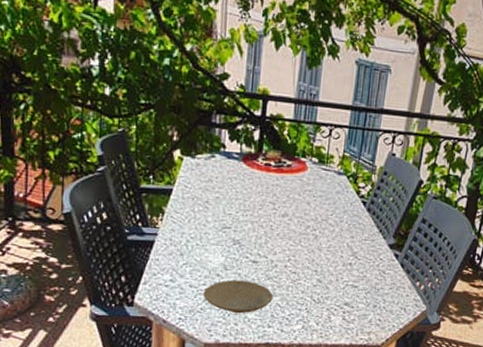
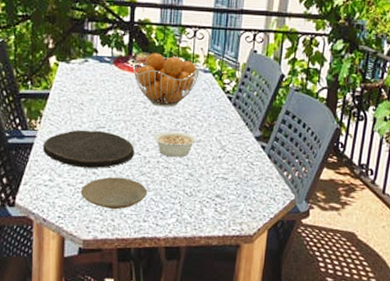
plate: none [165,229,261,270] -> present [43,129,134,168]
fruit basket: none [262,151,334,210] -> present [132,53,200,107]
legume: none [282,235,333,263] -> present [153,131,202,157]

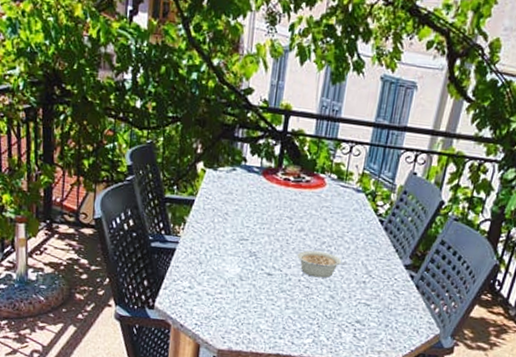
plate: present [43,129,134,168] -> none [185,239,276,281]
plate: present [80,177,148,210] -> none [218,290,286,324]
fruit basket: present [132,53,200,107] -> none [281,166,352,226]

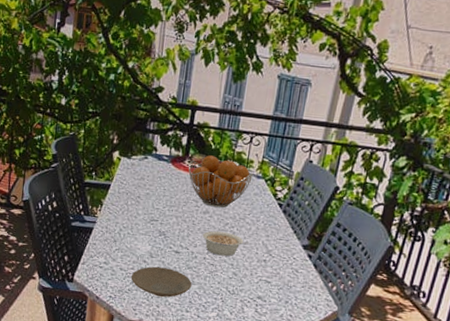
plate: none [218,290,286,324] -> present [131,266,192,298]
fruit basket: none [281,166,352,226] -> present [188,155,253,208]

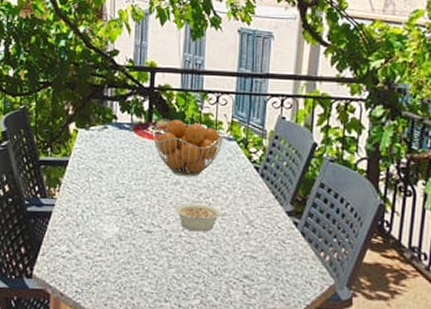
plate: present [131,266,192,298] -> none [98,250,169,287]

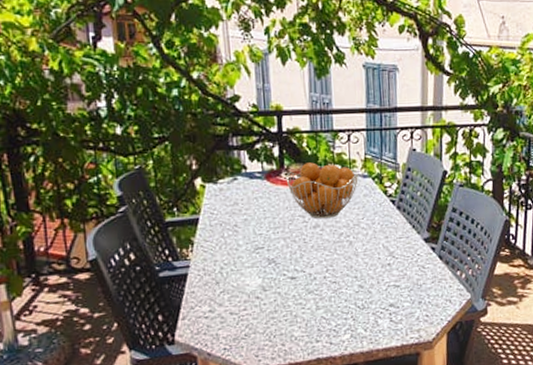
legume: present [175,203,227,232] -> none [317,243,369,271]

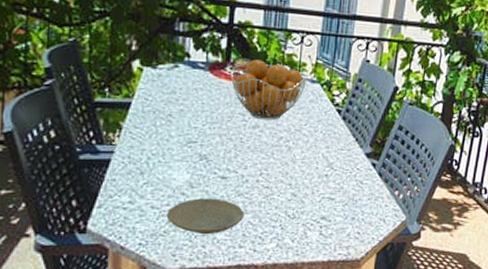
plate: none [245,298,317,334] -> present [166,198,245,235]

